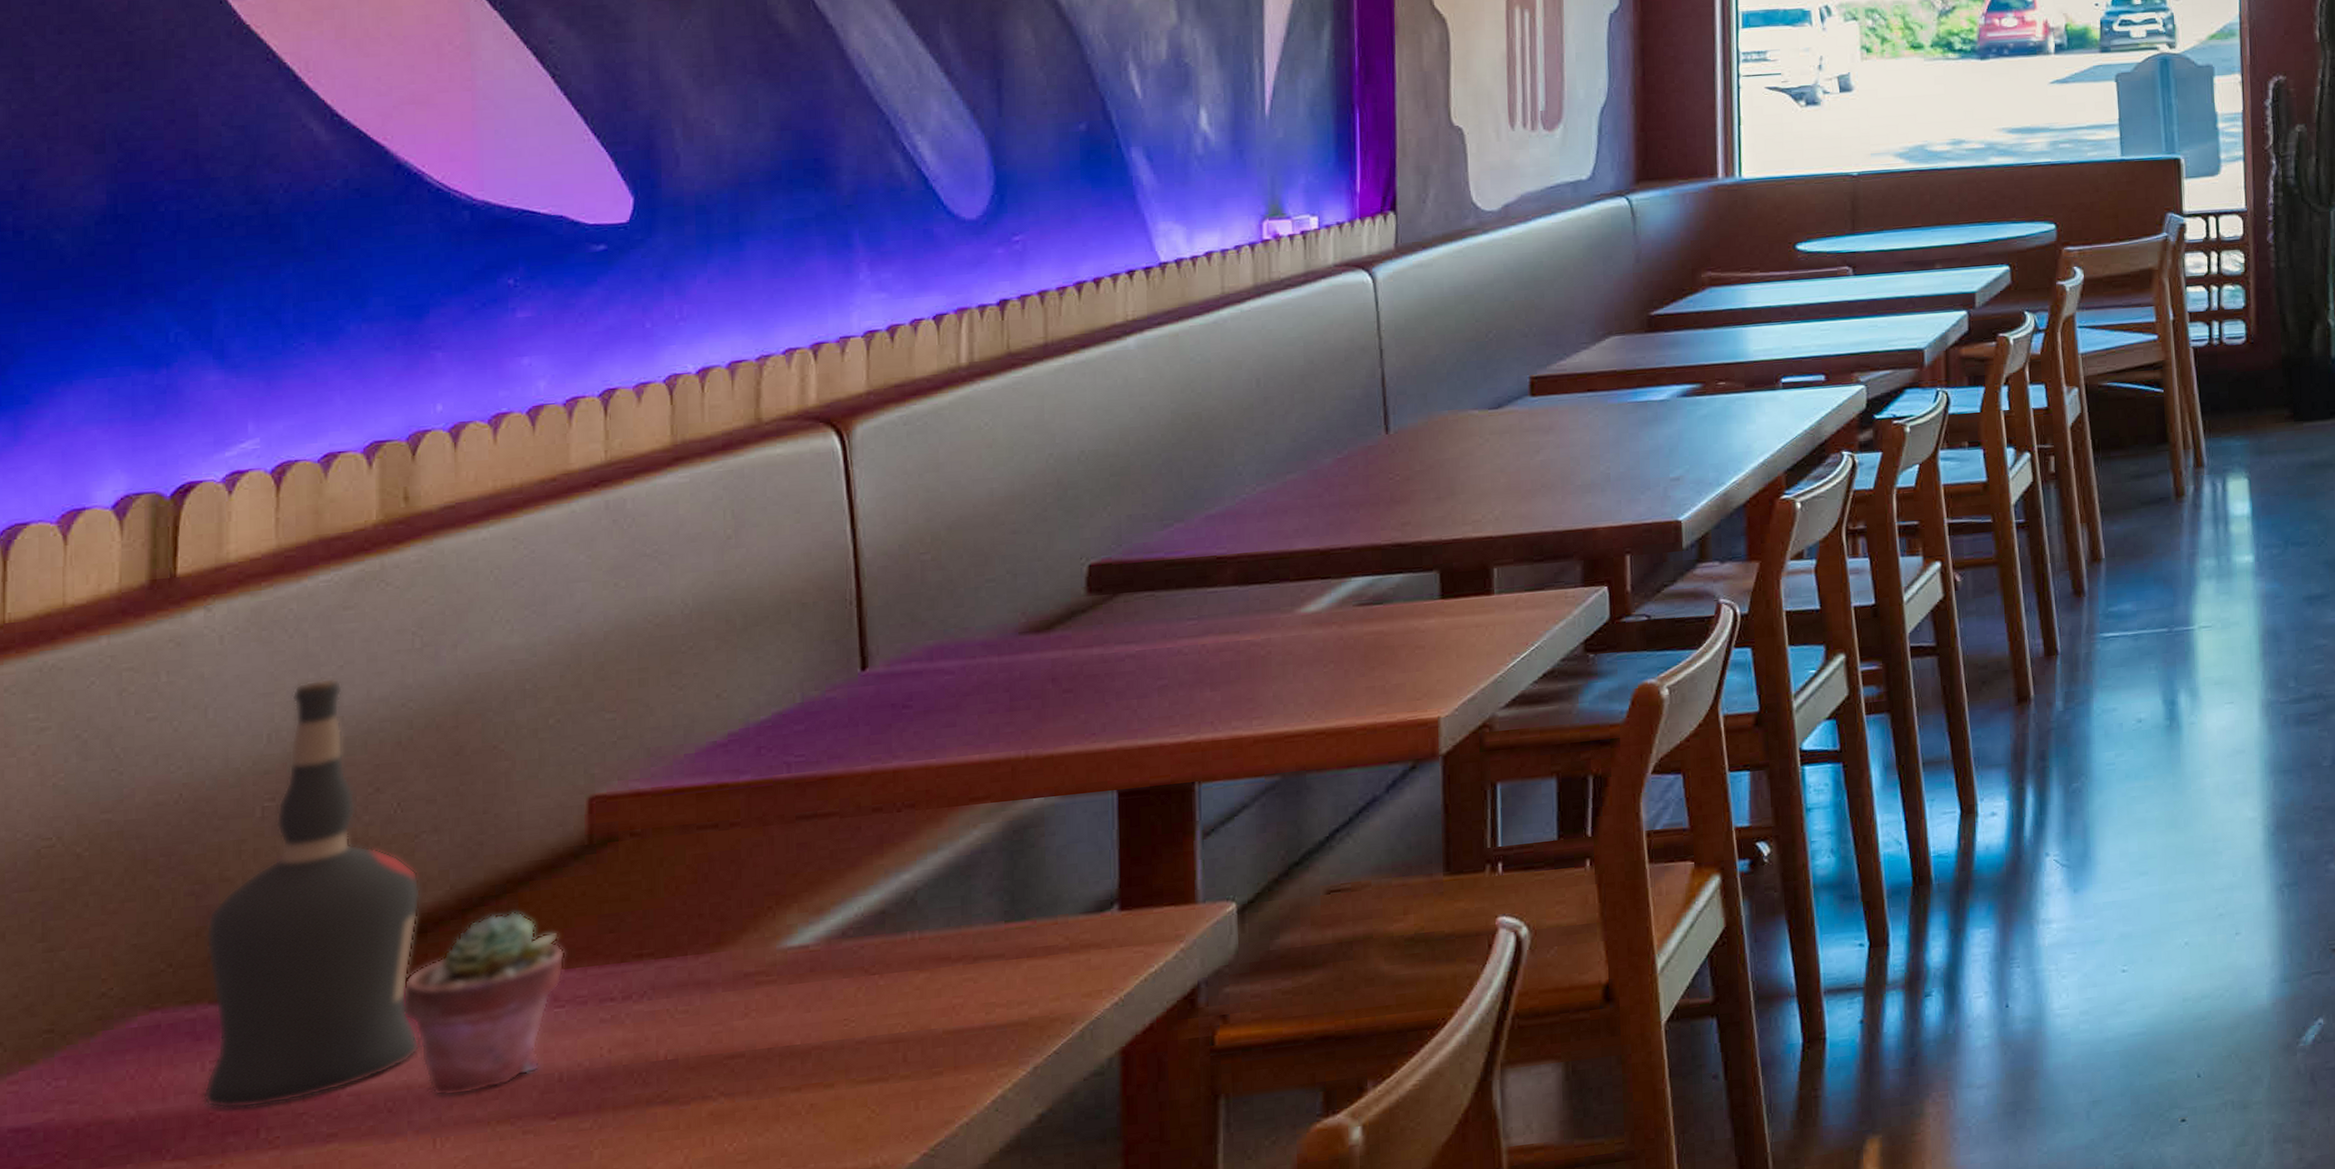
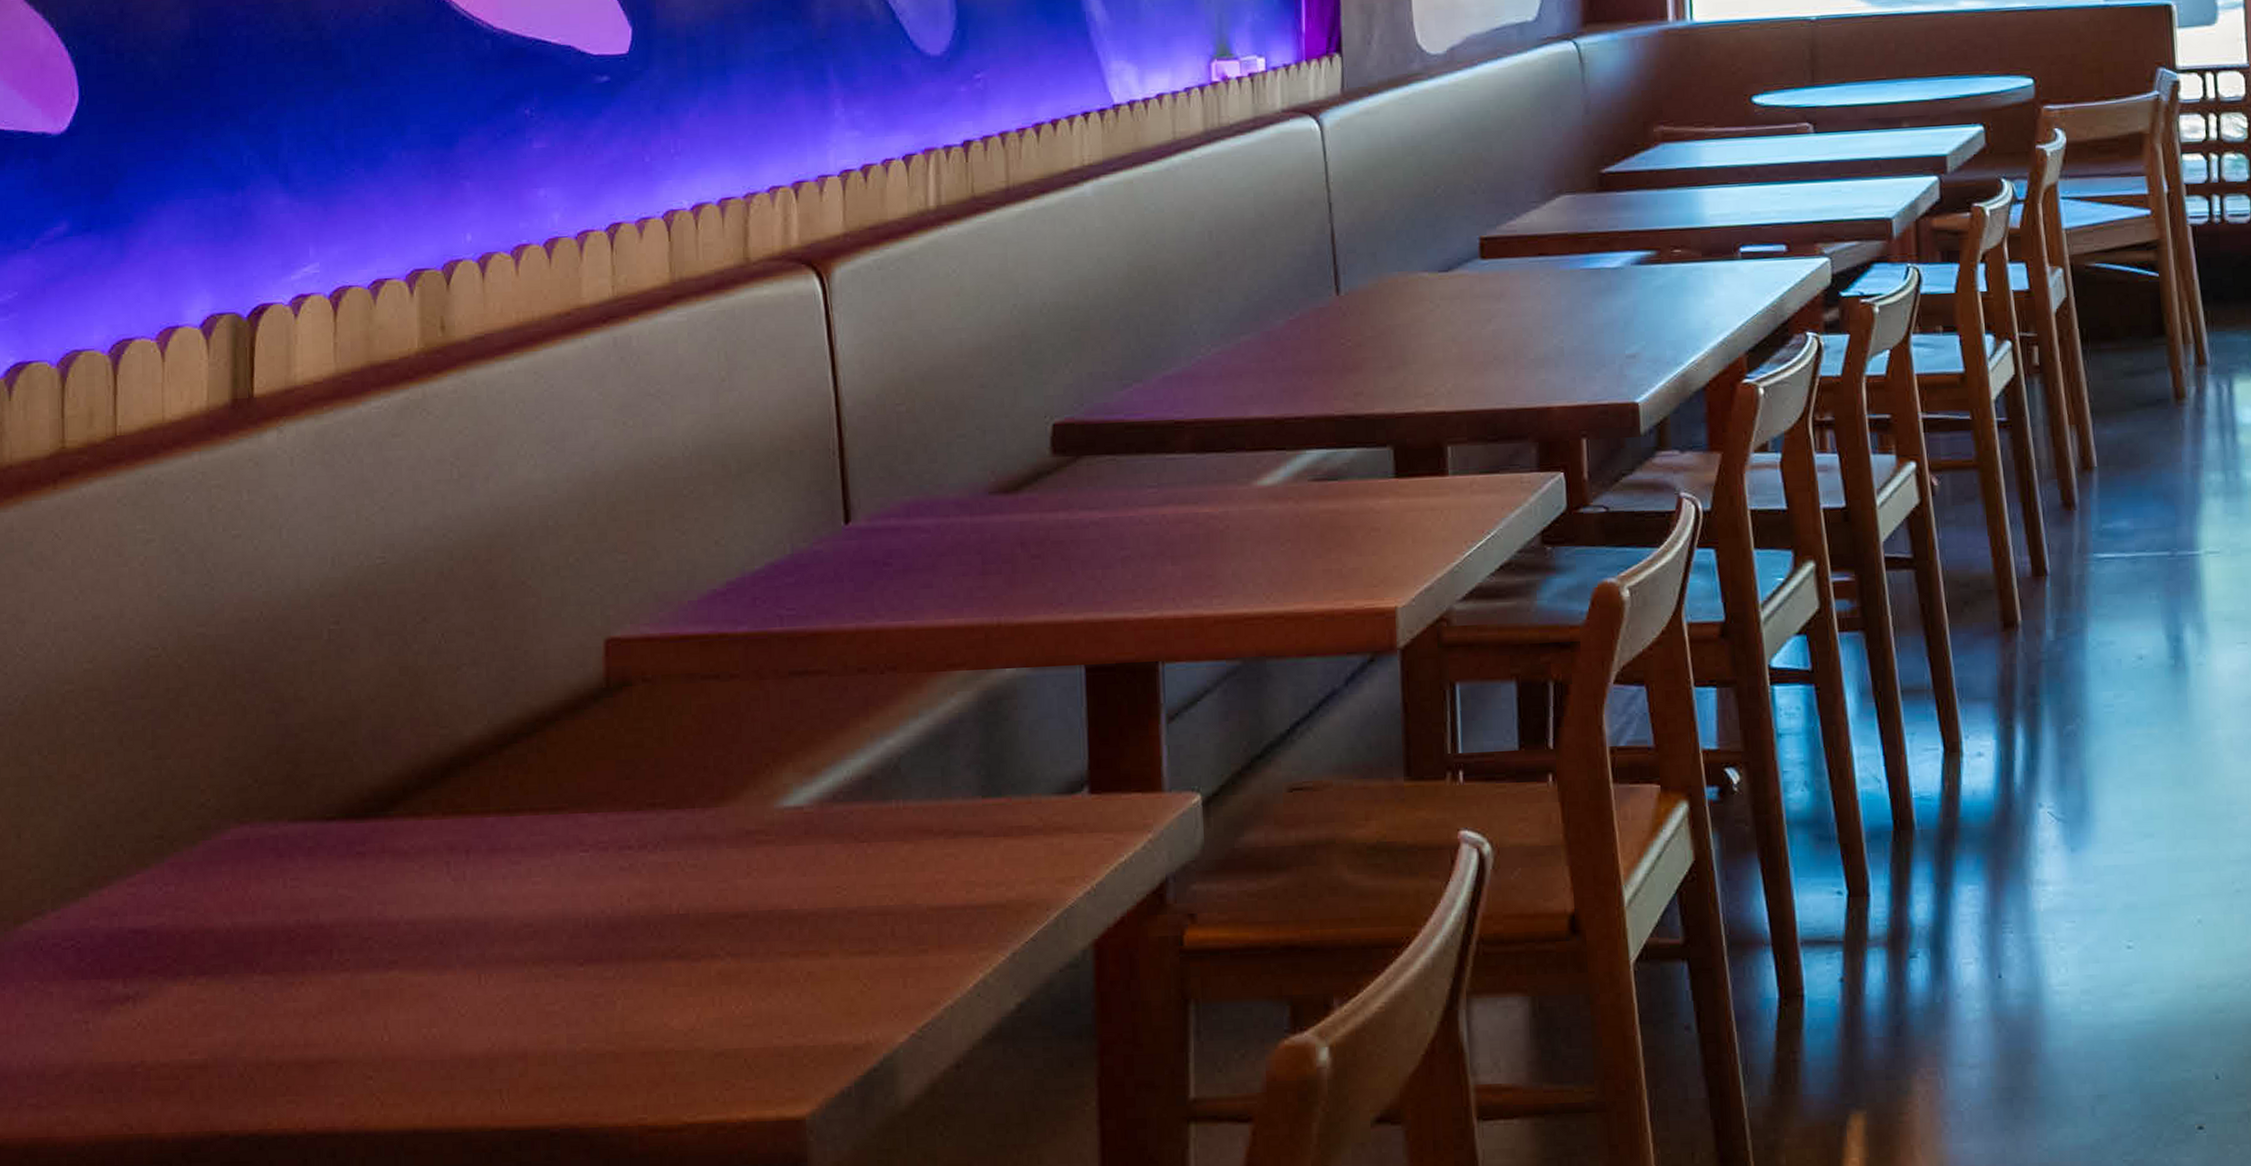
liquor bottle: present [203,677,421,1110] -> none [284,504,466,929]
potted succulent: present [404,911,566,1097] -> none [451,750,589,933]

